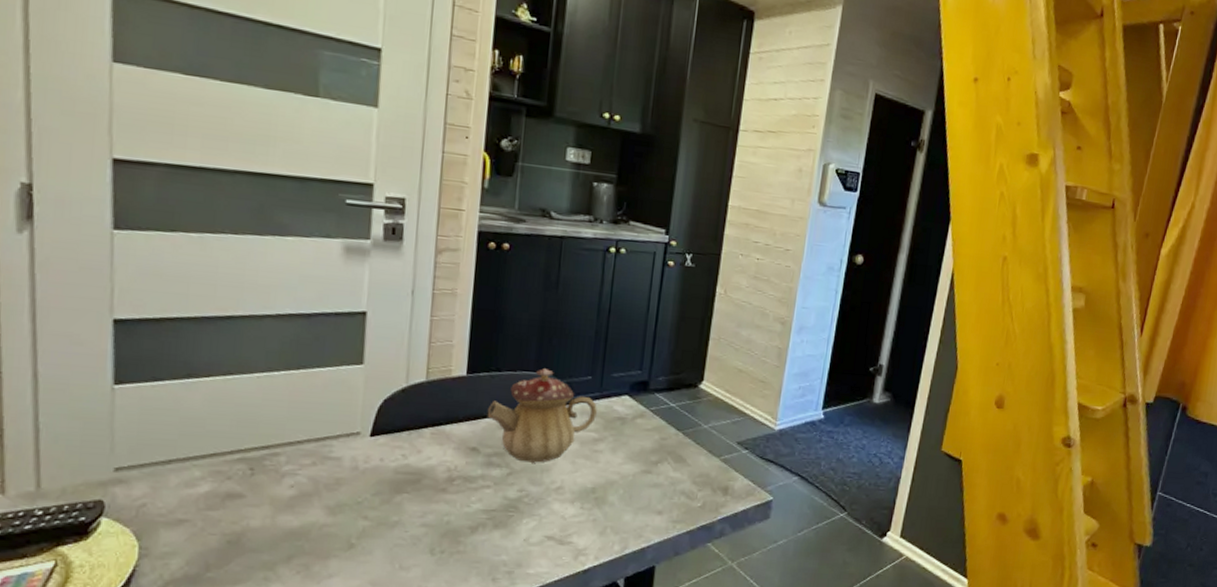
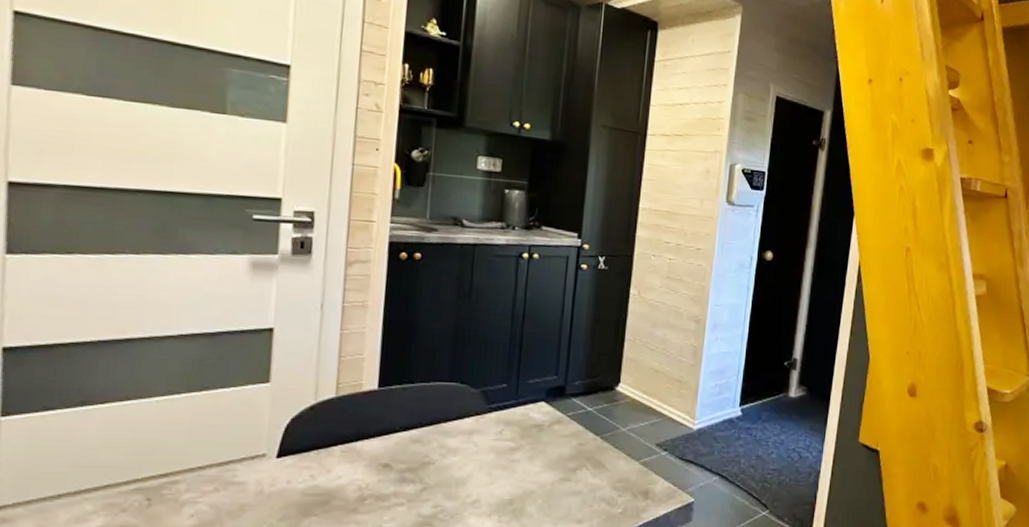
teapot: present [487,369,597,463] -> none [399,378,513,476]

